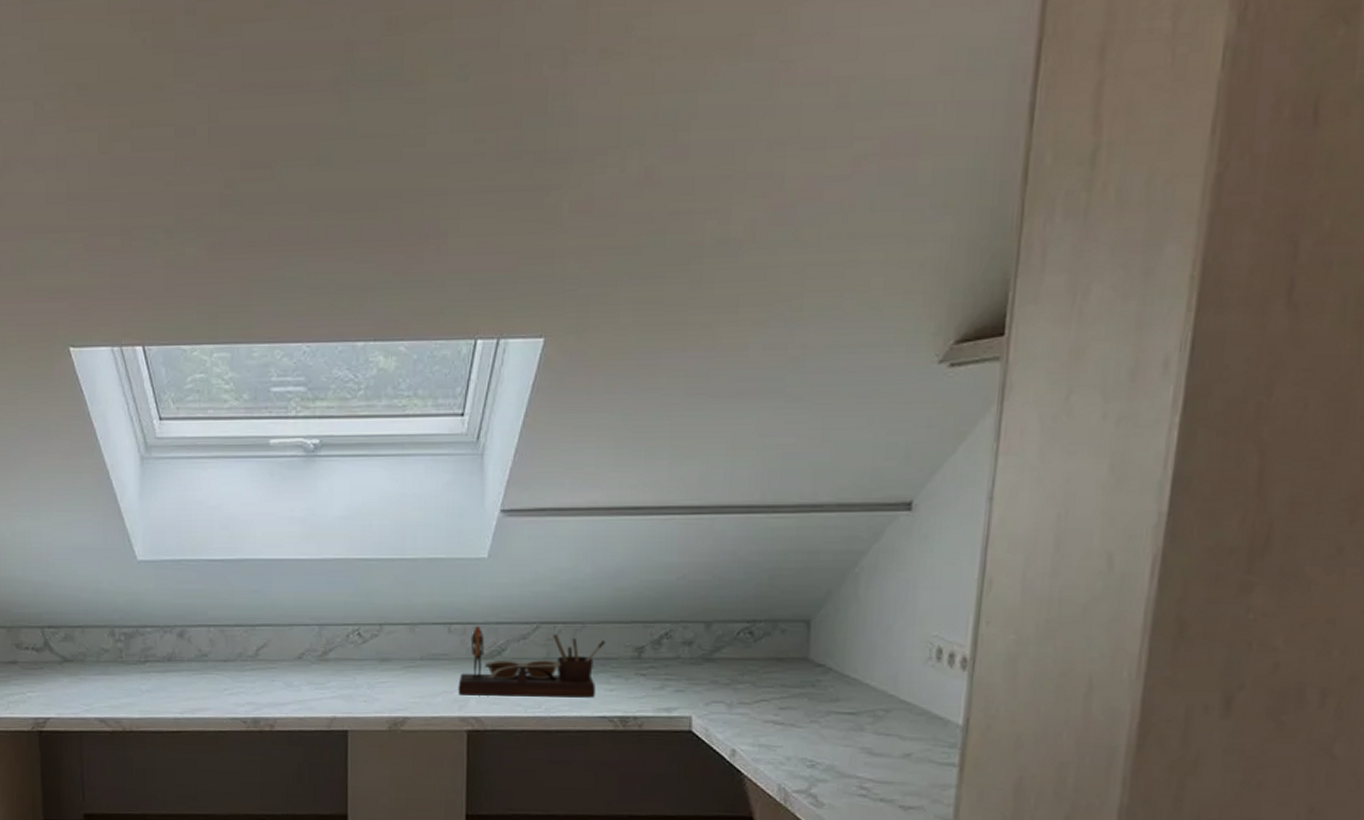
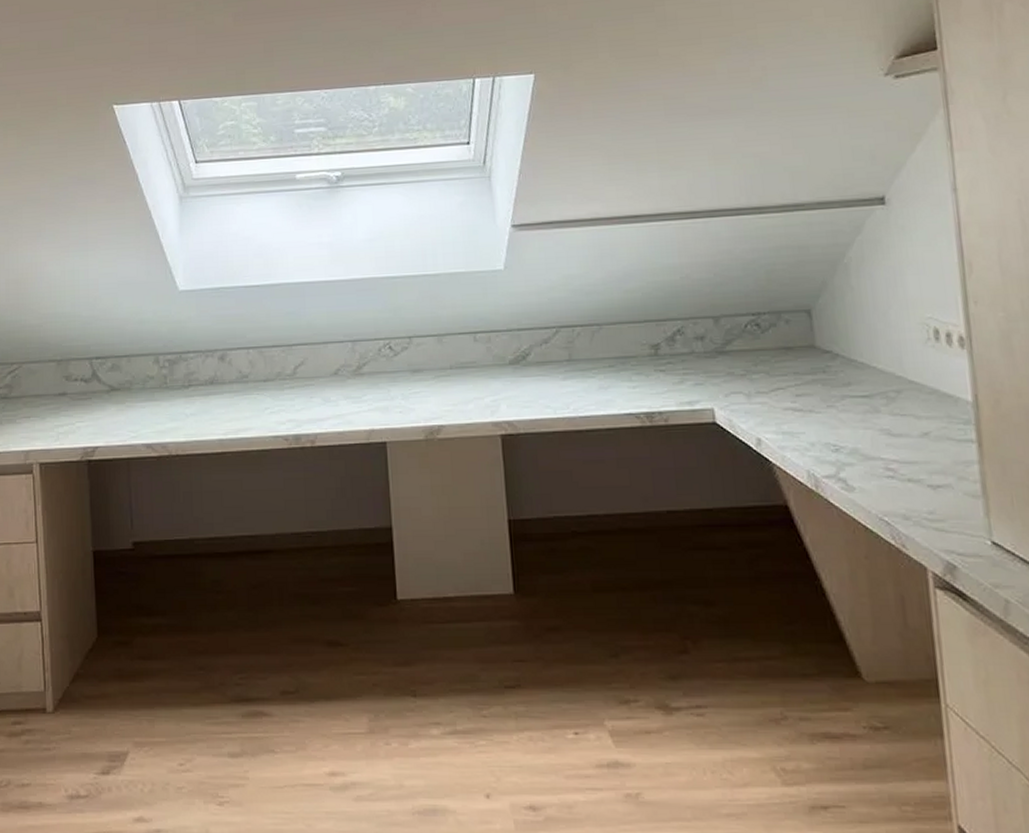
desk organizer: present [458,626,606,698] -> none [488,333,623,401]

